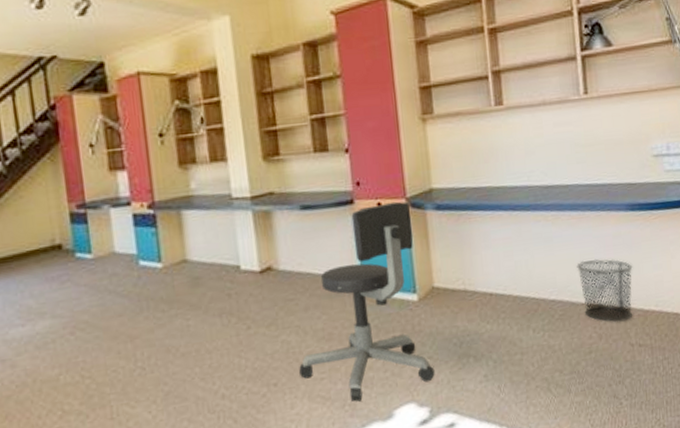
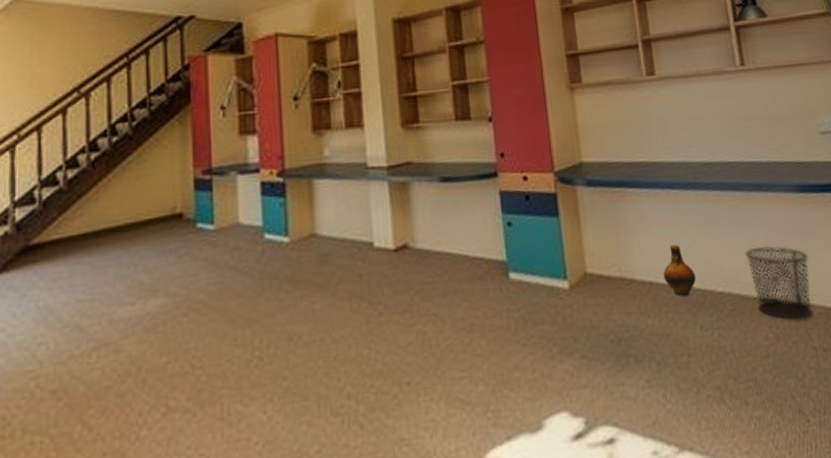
office chair: present [299,201,435,403] -> none [436,175,590,409]
ceramic jug: none [502,259,532,305] -> present [663,244,697,297]

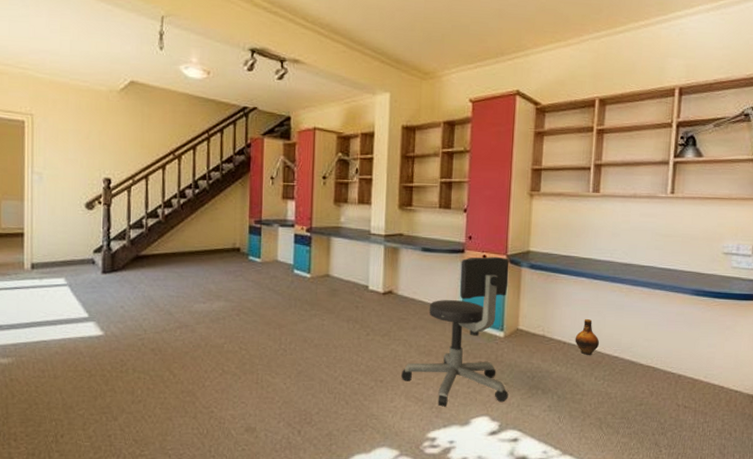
office chair: none [436,175,590,409] -> present [401,256,509,407]
waste bin: present [745,245,814,321] -> none [641,329,690,385]

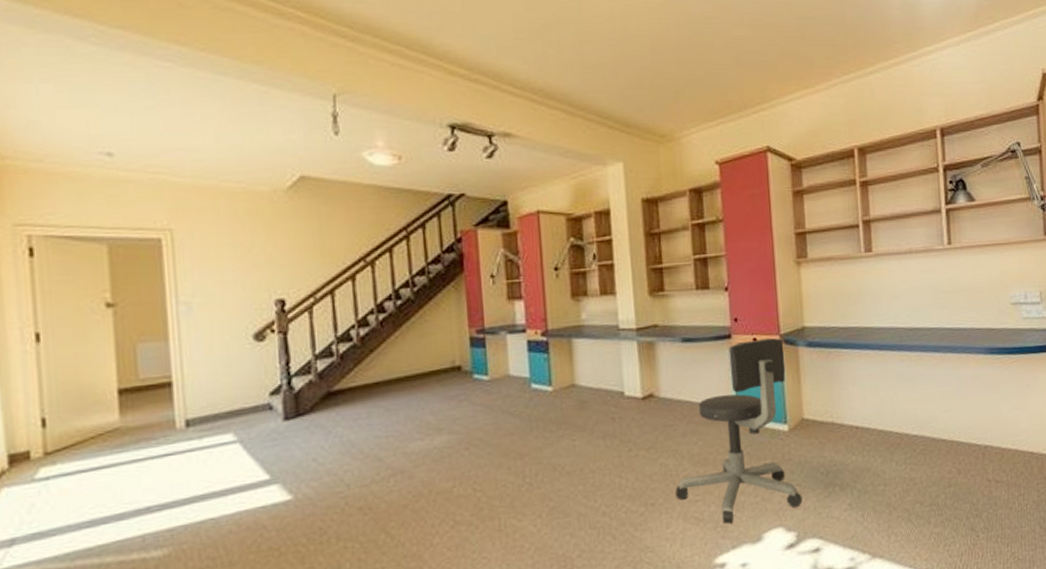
ceramic jug: present [575,318,600,355] -> none [868,396,896,438]

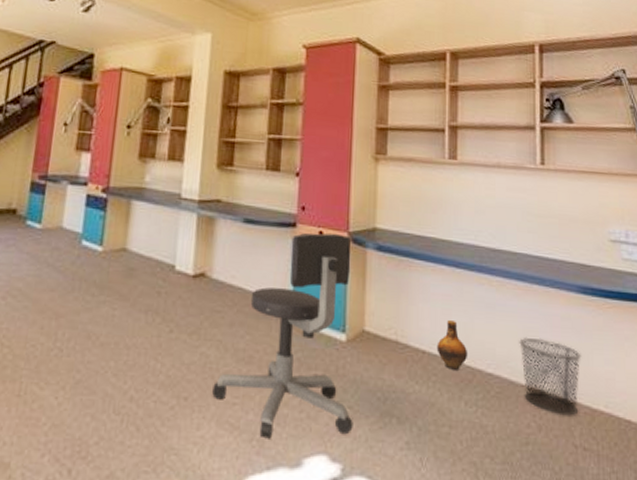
ceramic jug: none [868,396,896,438] -> present [436,319,468,370]
waste bin: none [938,398,991,459] -> present [519,337,581,416]

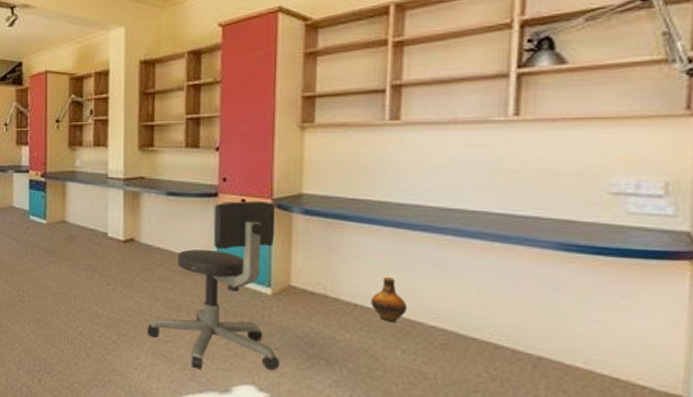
waste bin: present [519,337,581,416] -> none [472,293,555,370]

